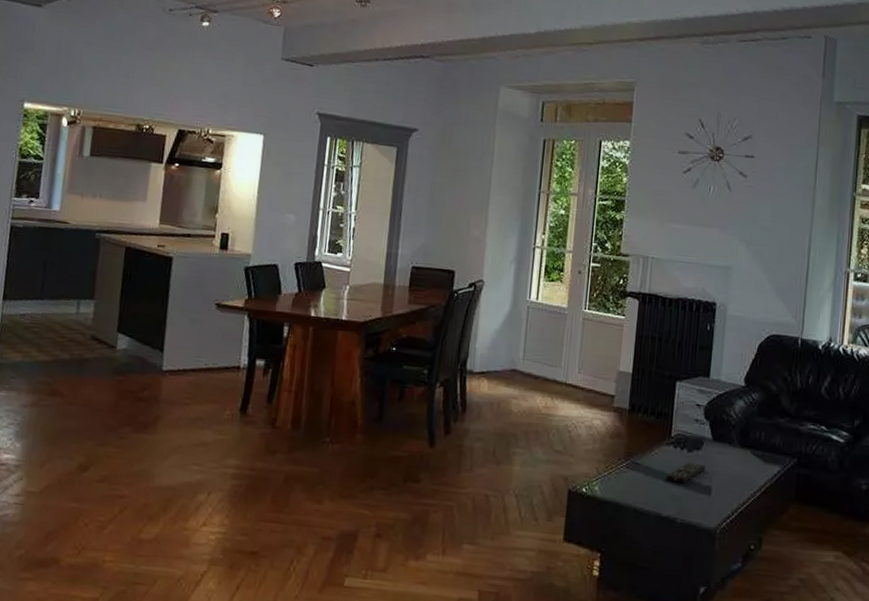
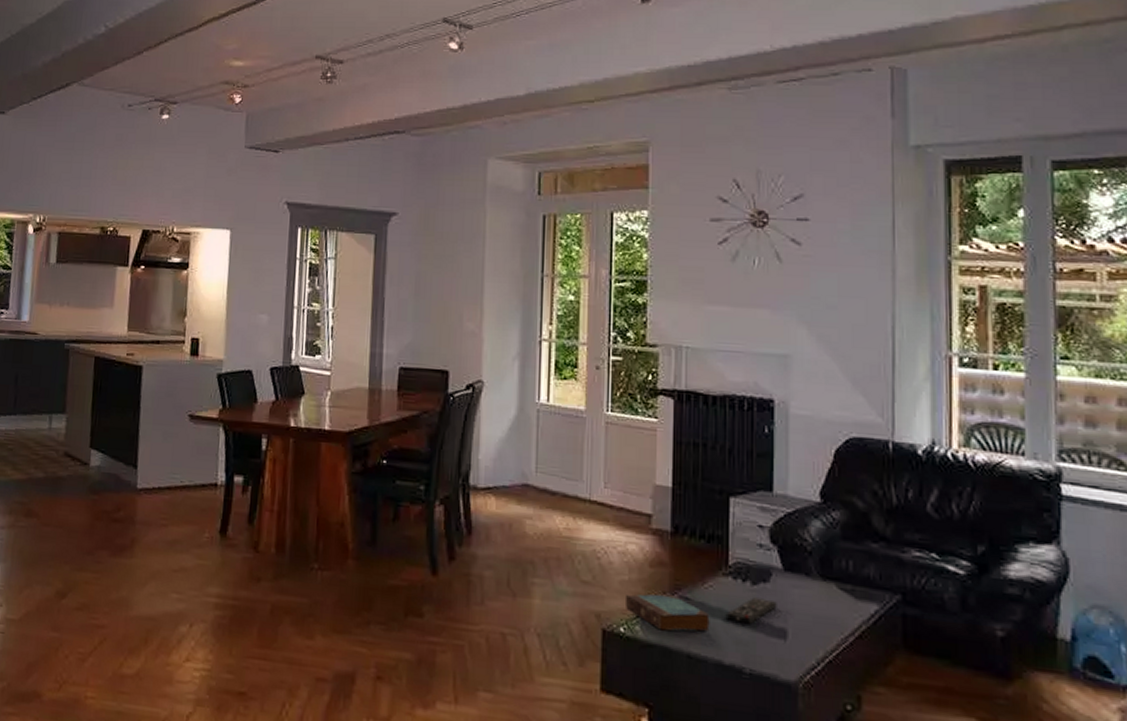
book: none [588,460,654,491] -> present [626,594,710,632]

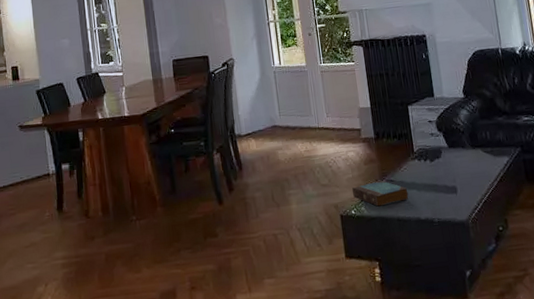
remote control: present [725,597,777,624] -> none [417,169,448,189]

